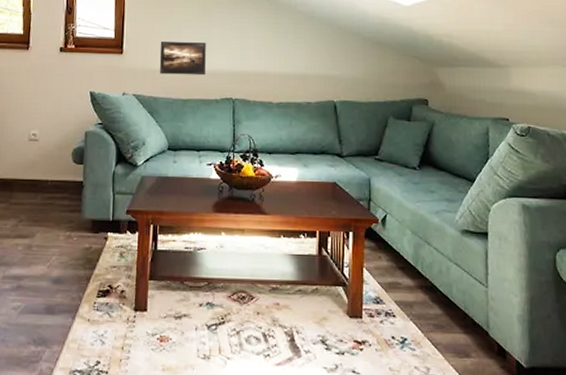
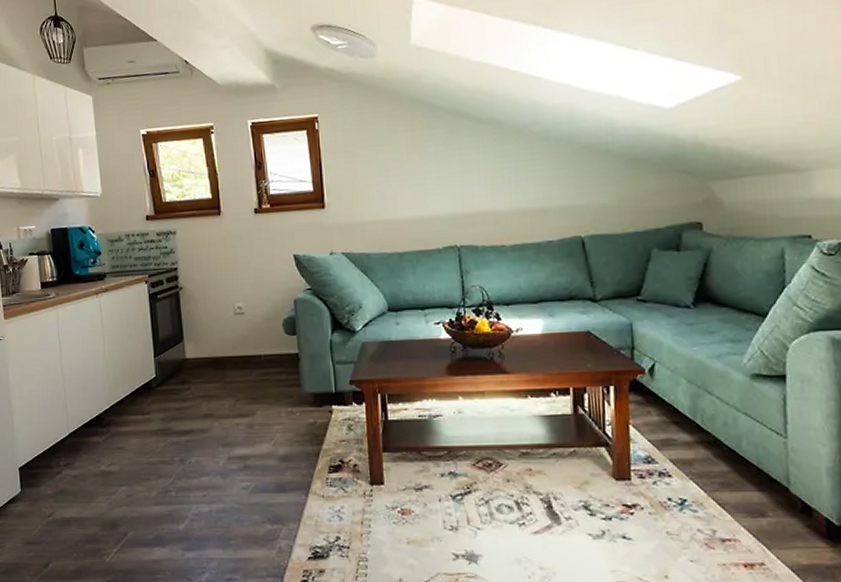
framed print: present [159,41,206,76] -> none [366,183,424,227]

